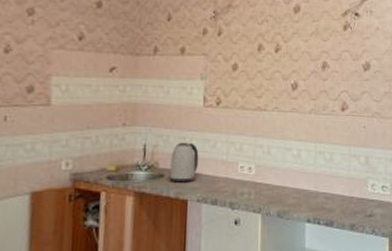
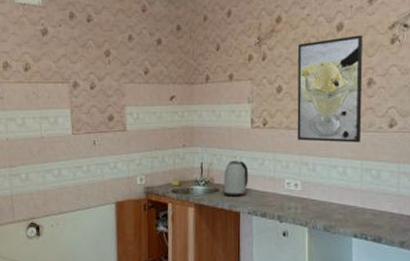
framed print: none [252,18,318,125] -> present [297,35,362,143]

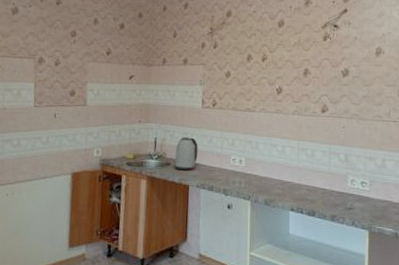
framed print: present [297,35,362,143] -> none [242,31,300,125]

